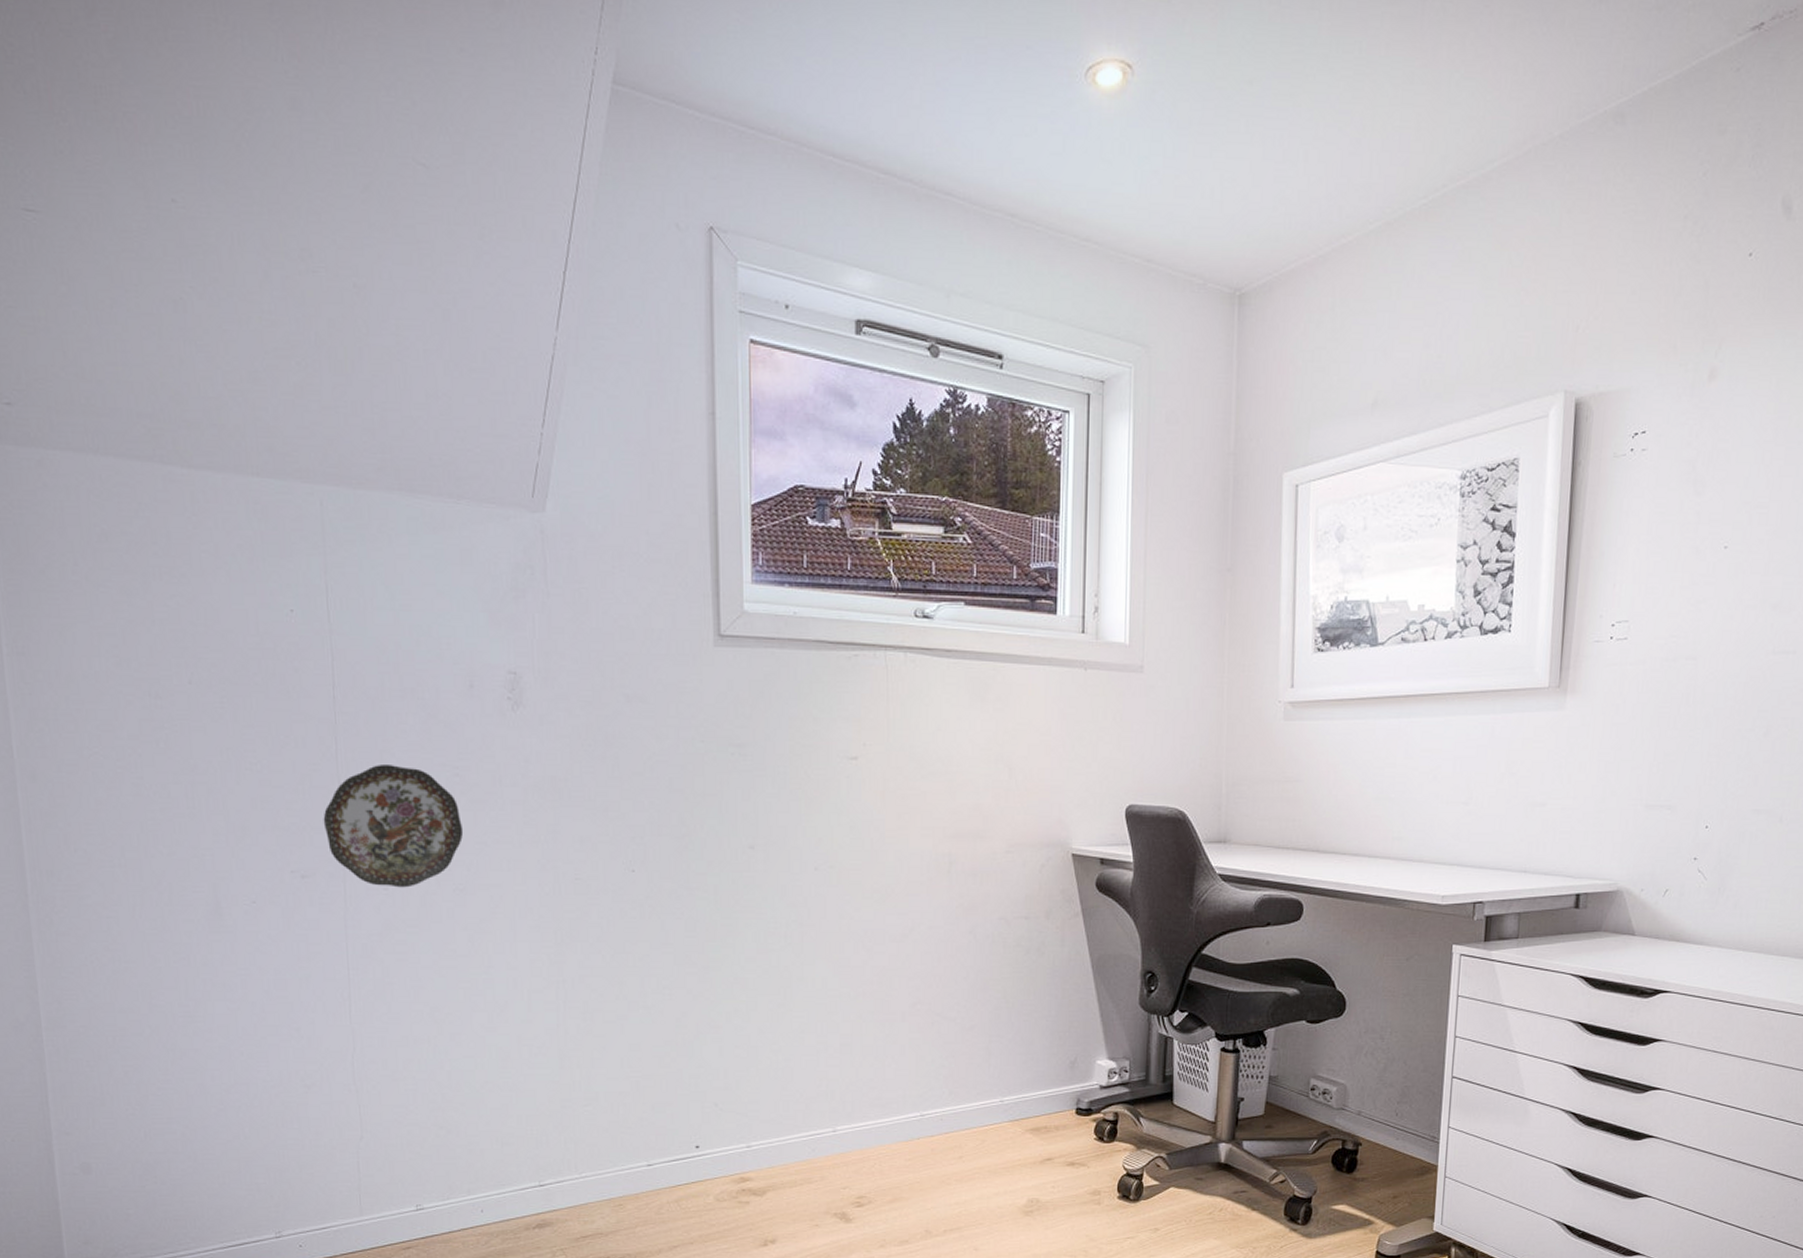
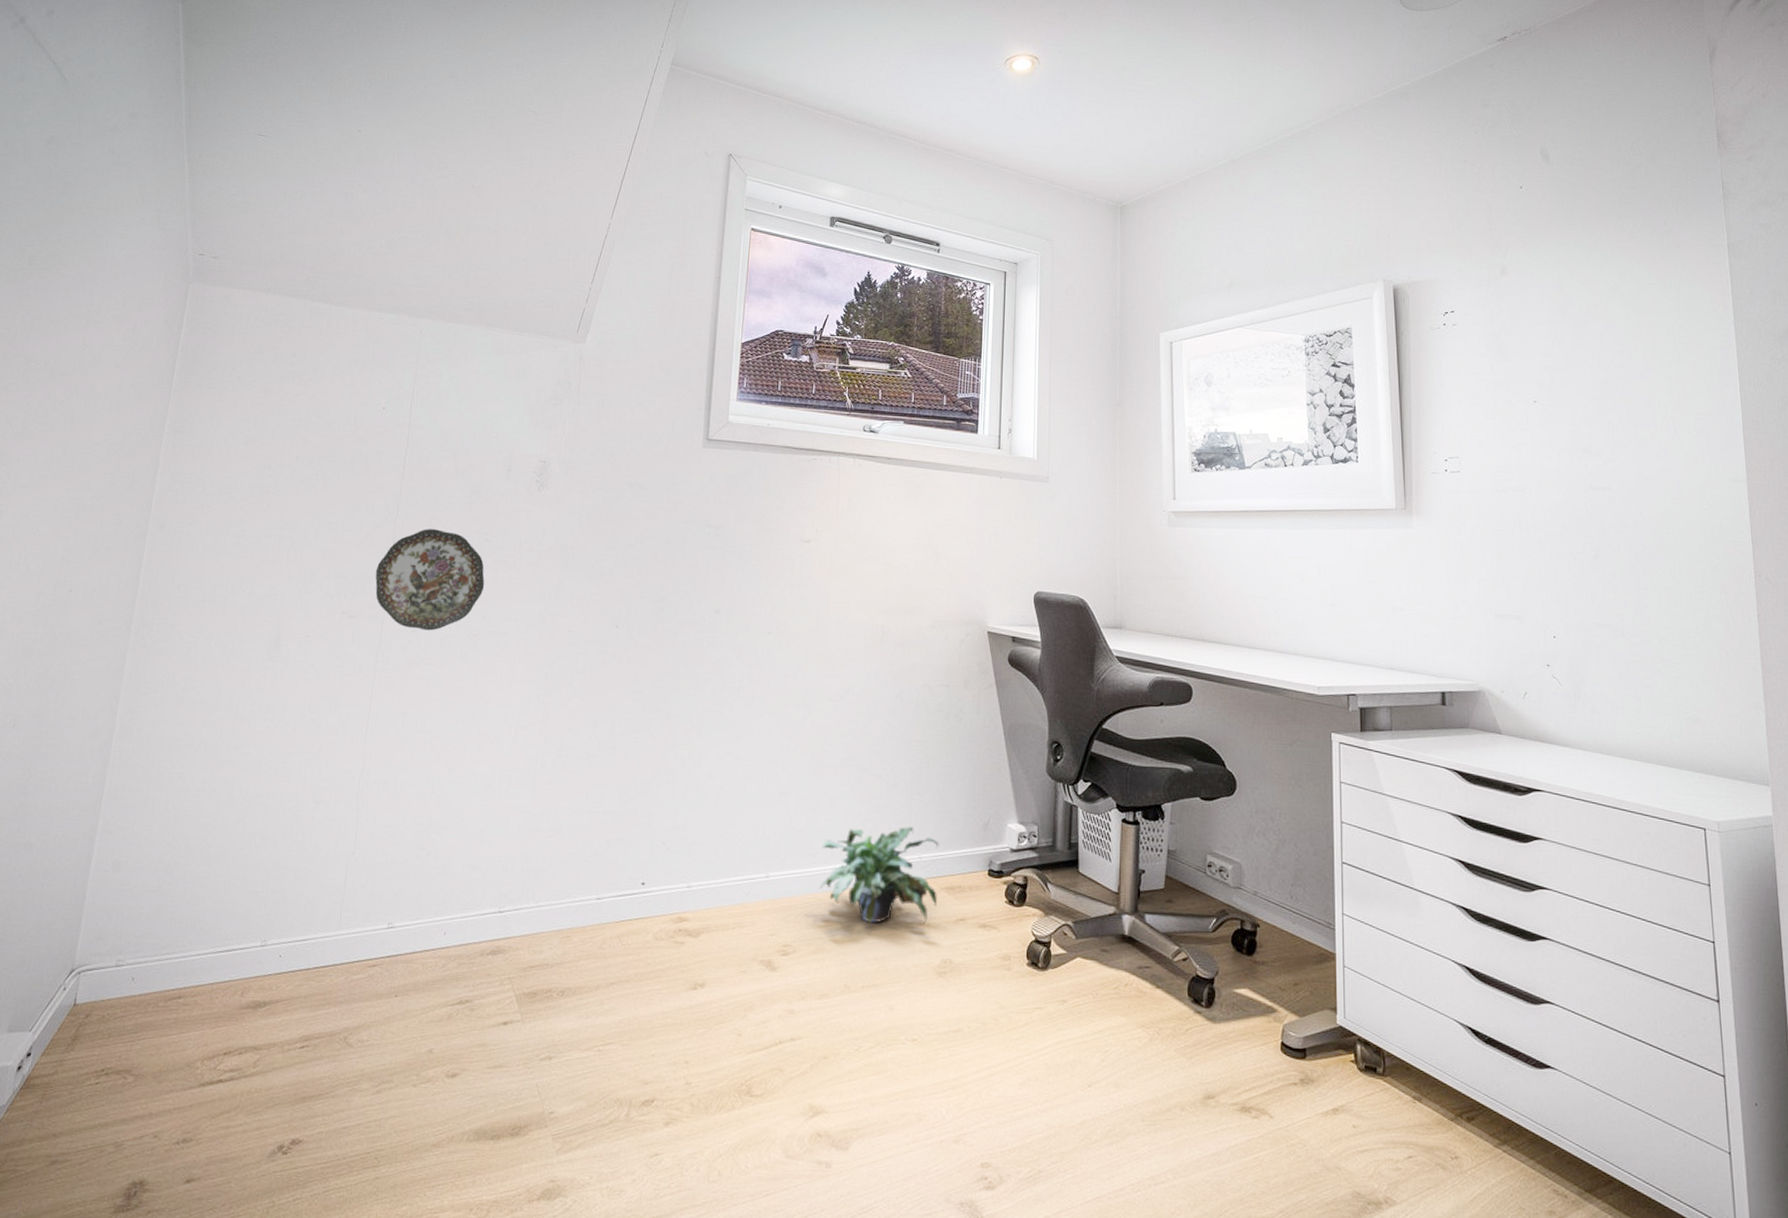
potted plant: none [891,1069,1022,1169] -> present [819,826,939,924]

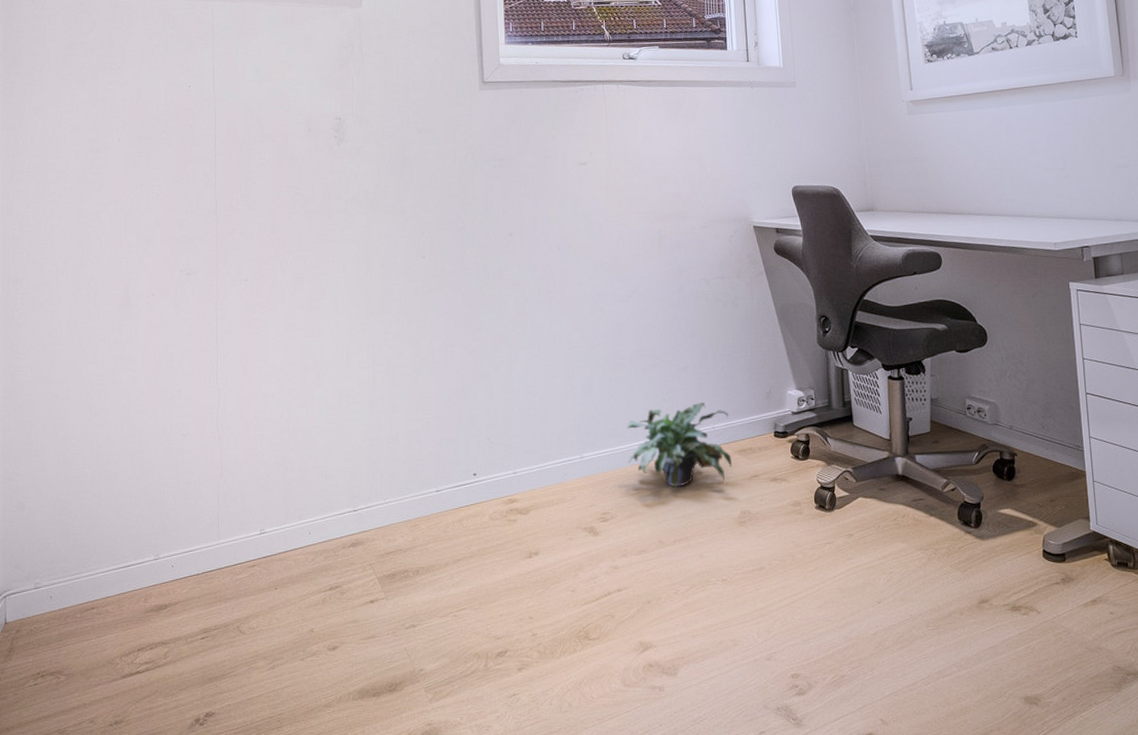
decorative plate: present [375,529,485,631] -> none [204,189,302,279]

